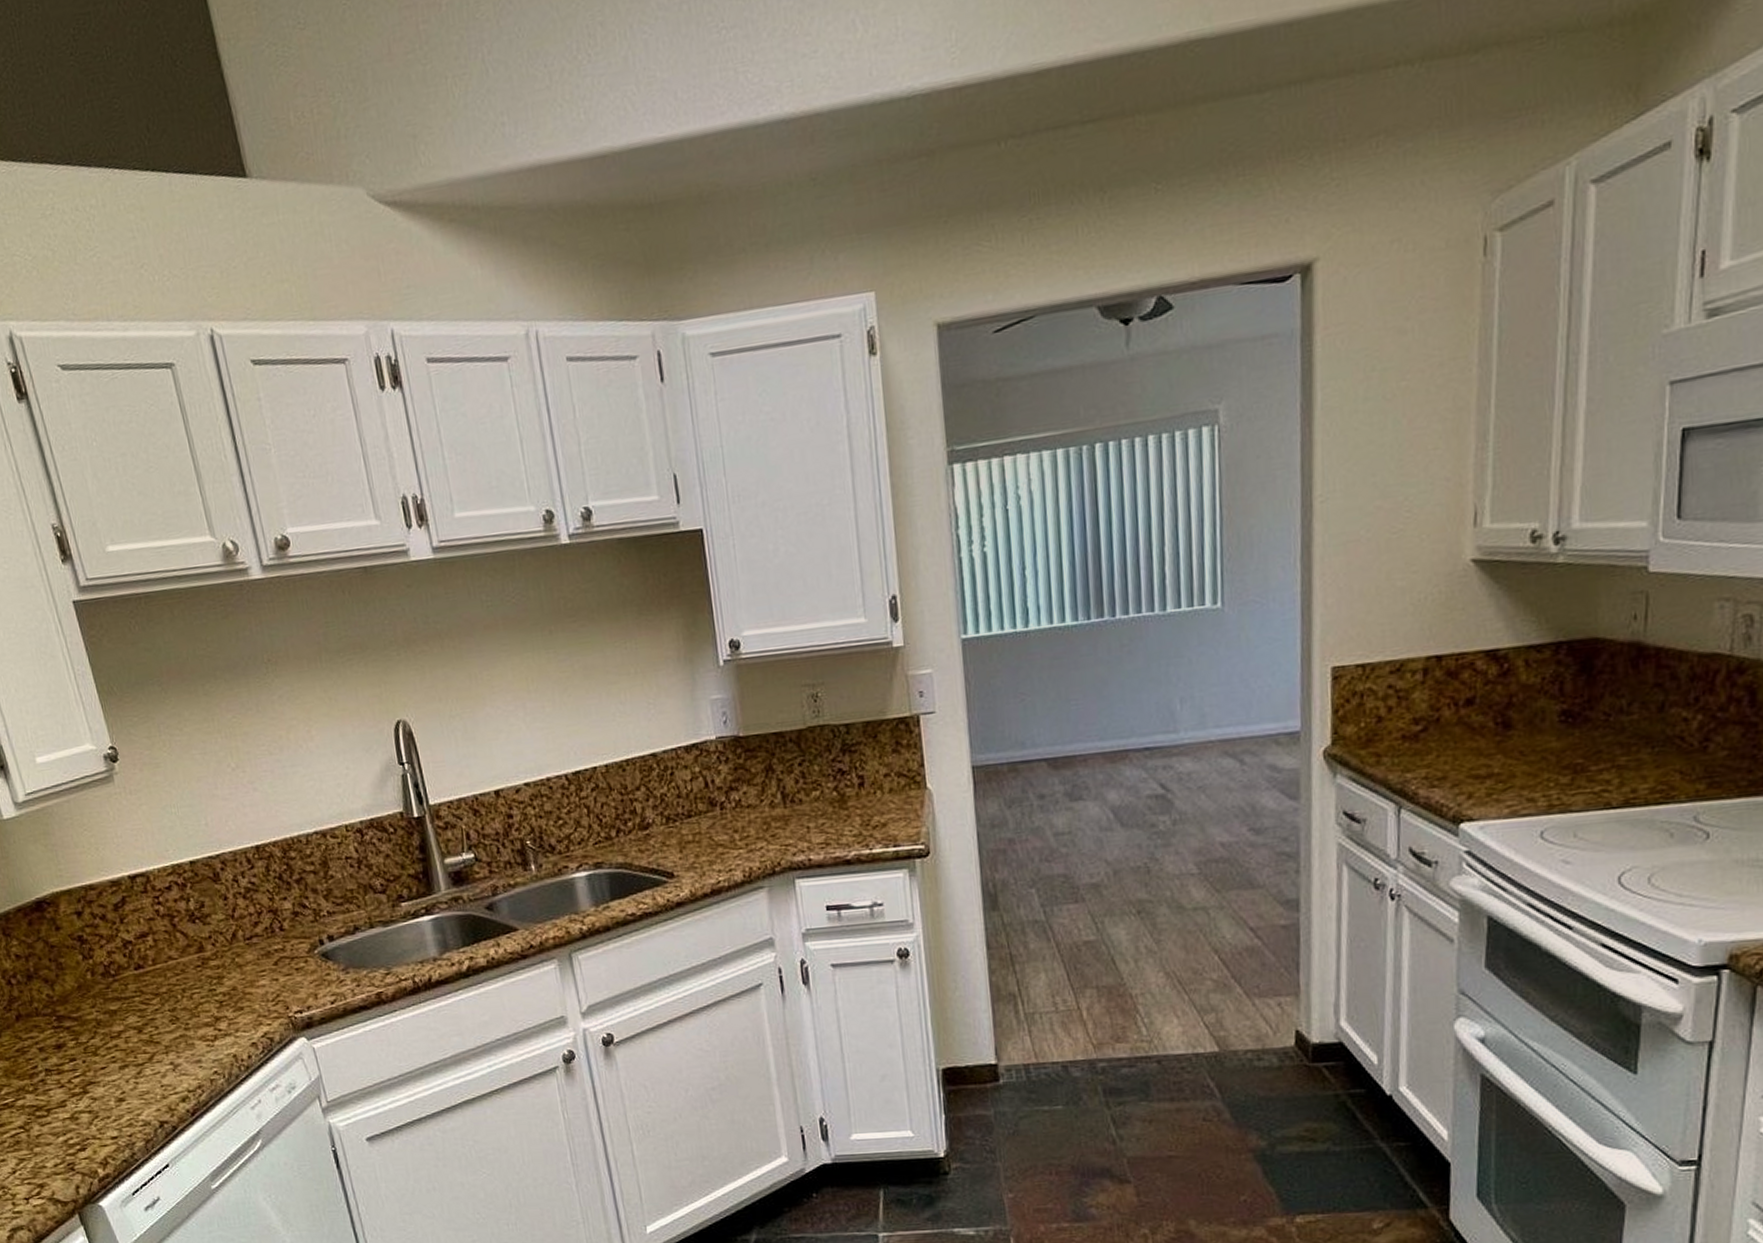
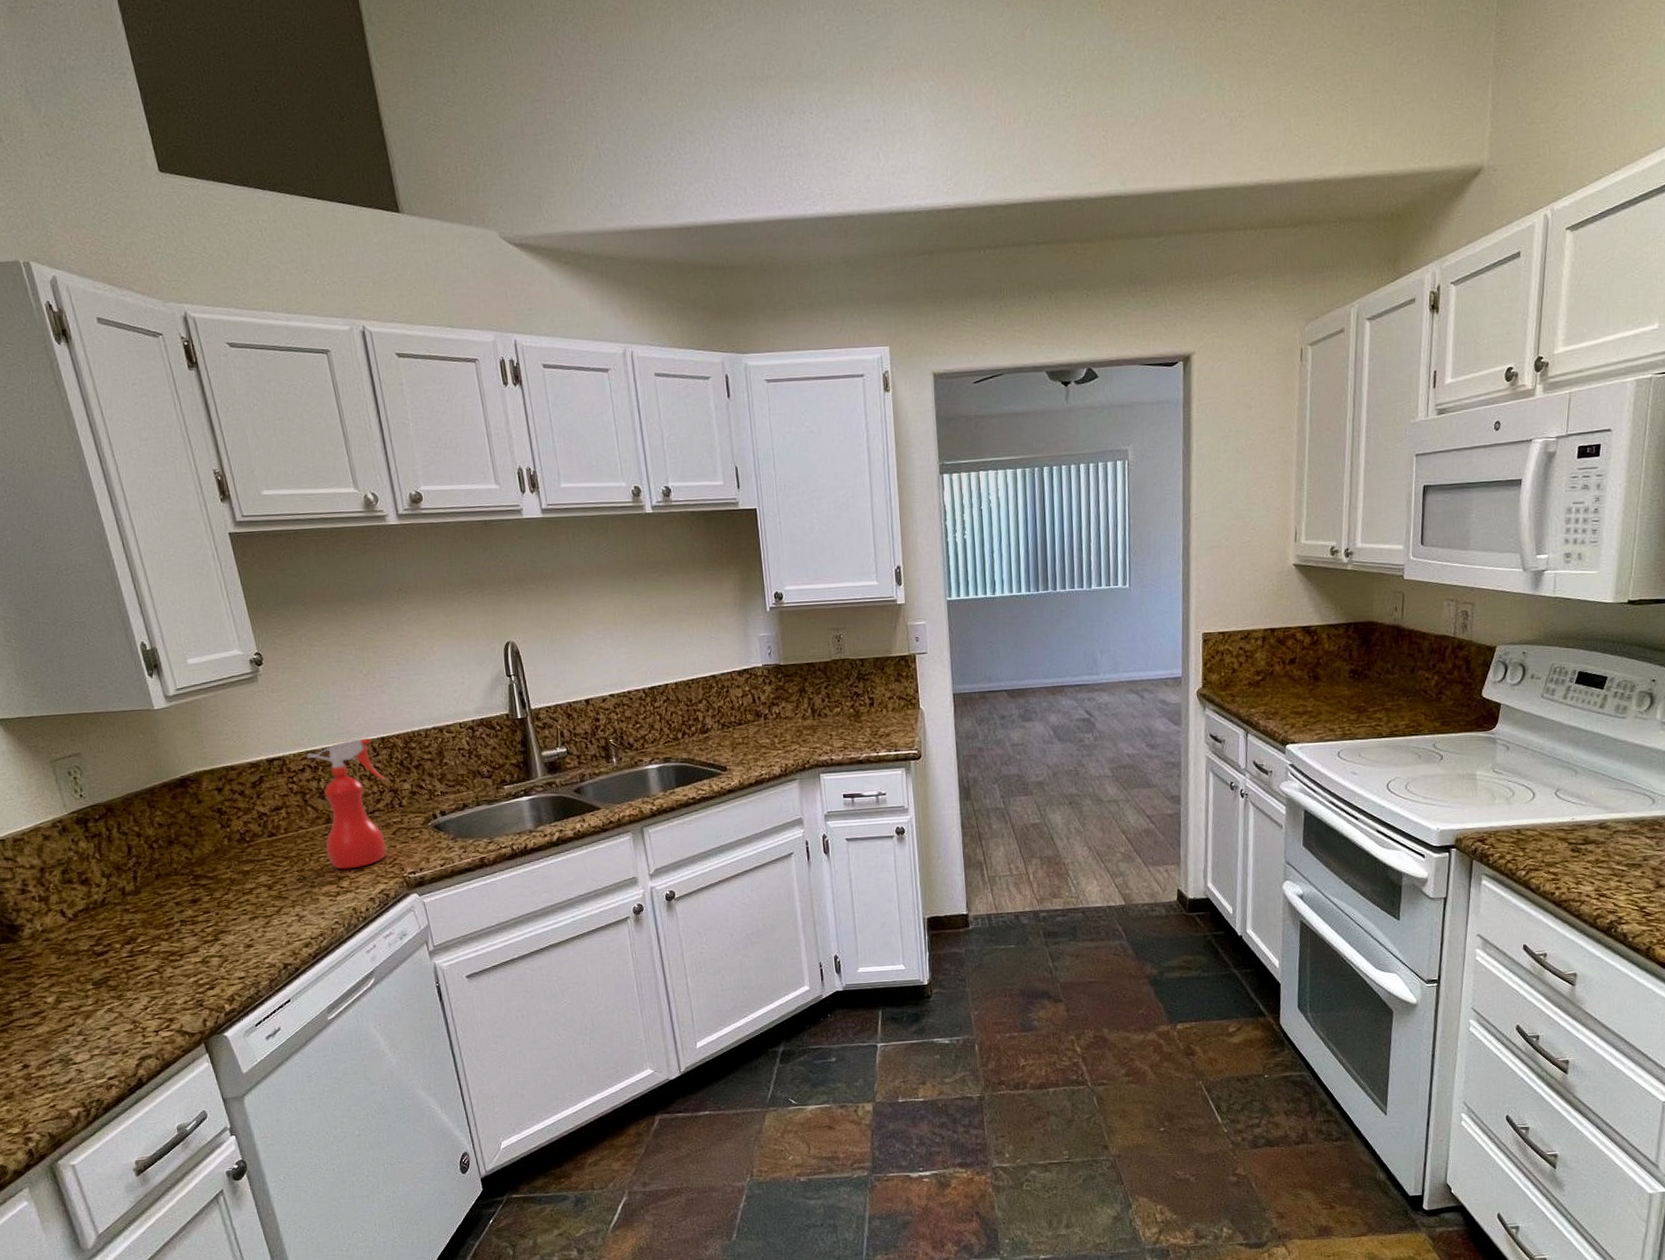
spray bottle: none [171,846,268,1009] -> present [306,738,386,870]

